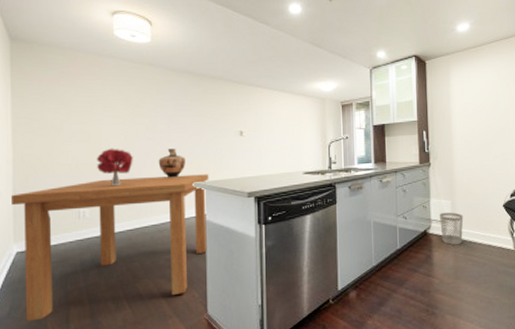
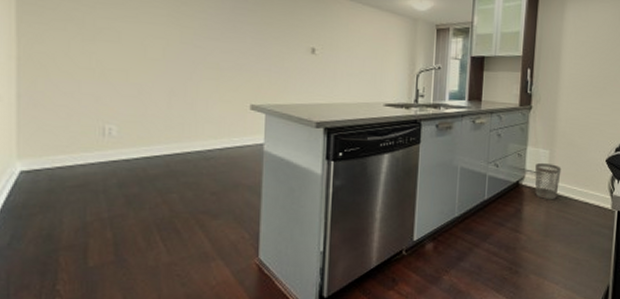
dining table: present [12,174,209,322] -> none [15,91,271,254]
bouquet: present [97,148,133,186] -> none [129,53,176,101]
ceramic jug: present [158,148,186,179] -> none [207,61,242,98]

